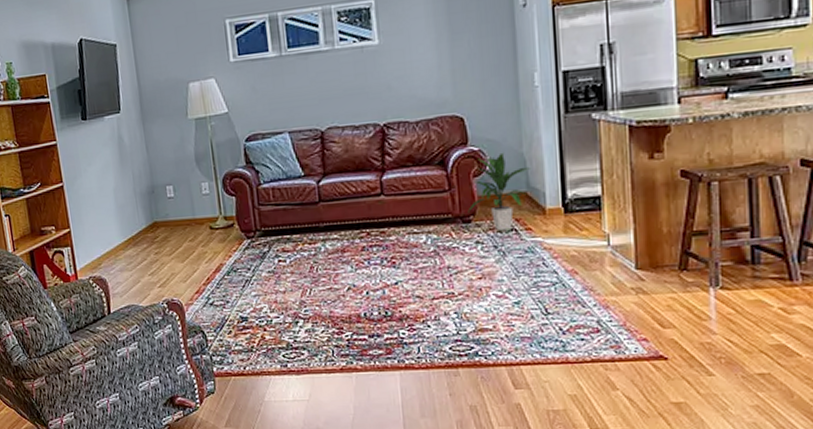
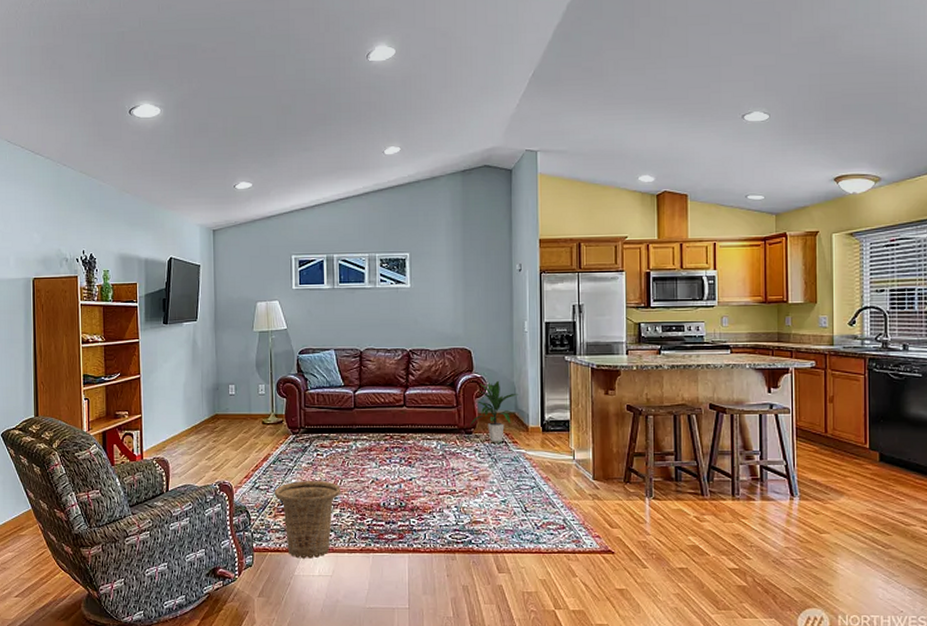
basket: none [231,291,312,382] -> present [274,481,342,559]

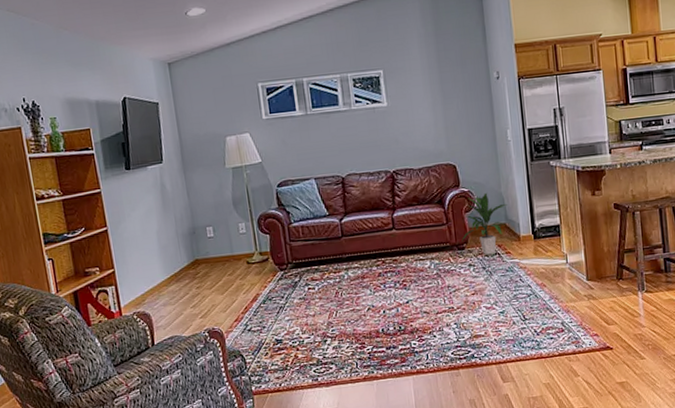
basket: present [274,481,342,559] -> none [267,314,338,396]

